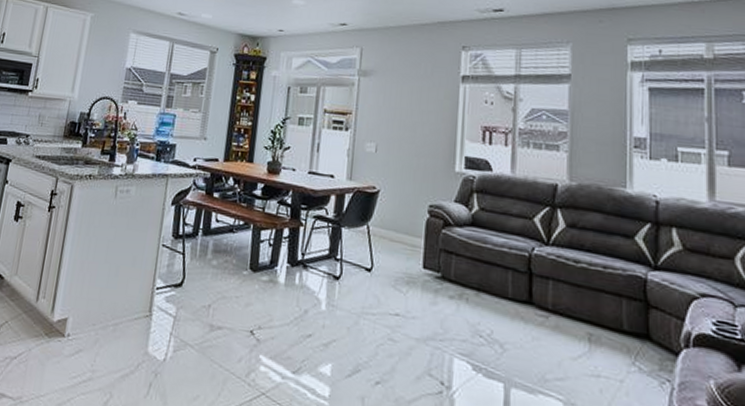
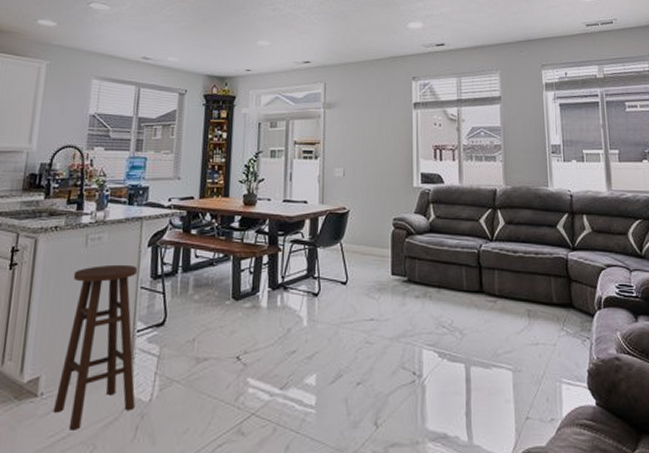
bar stool: none [77,218,160,376] -> present [53,264,137,430]

